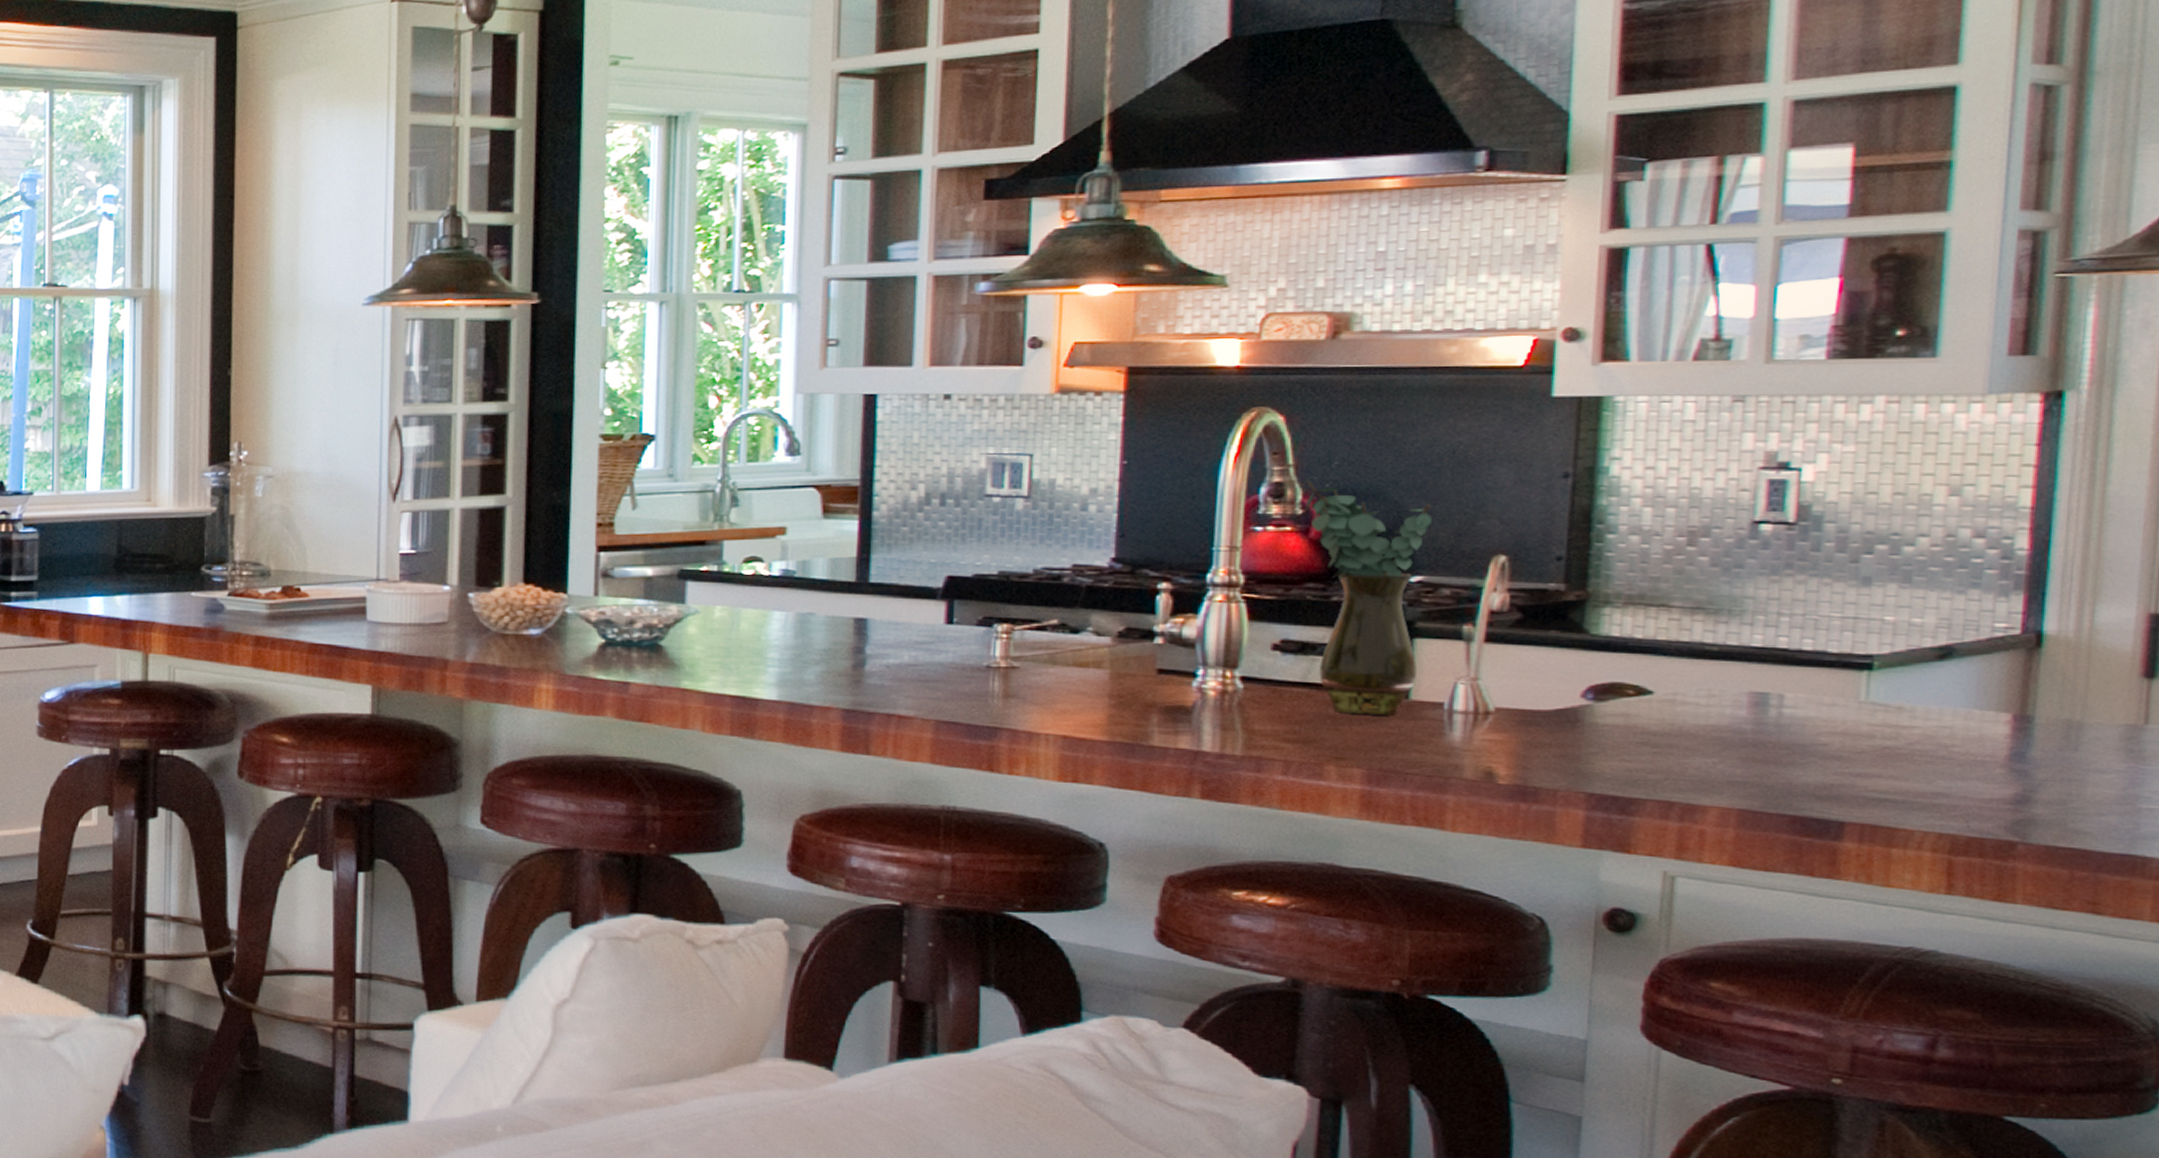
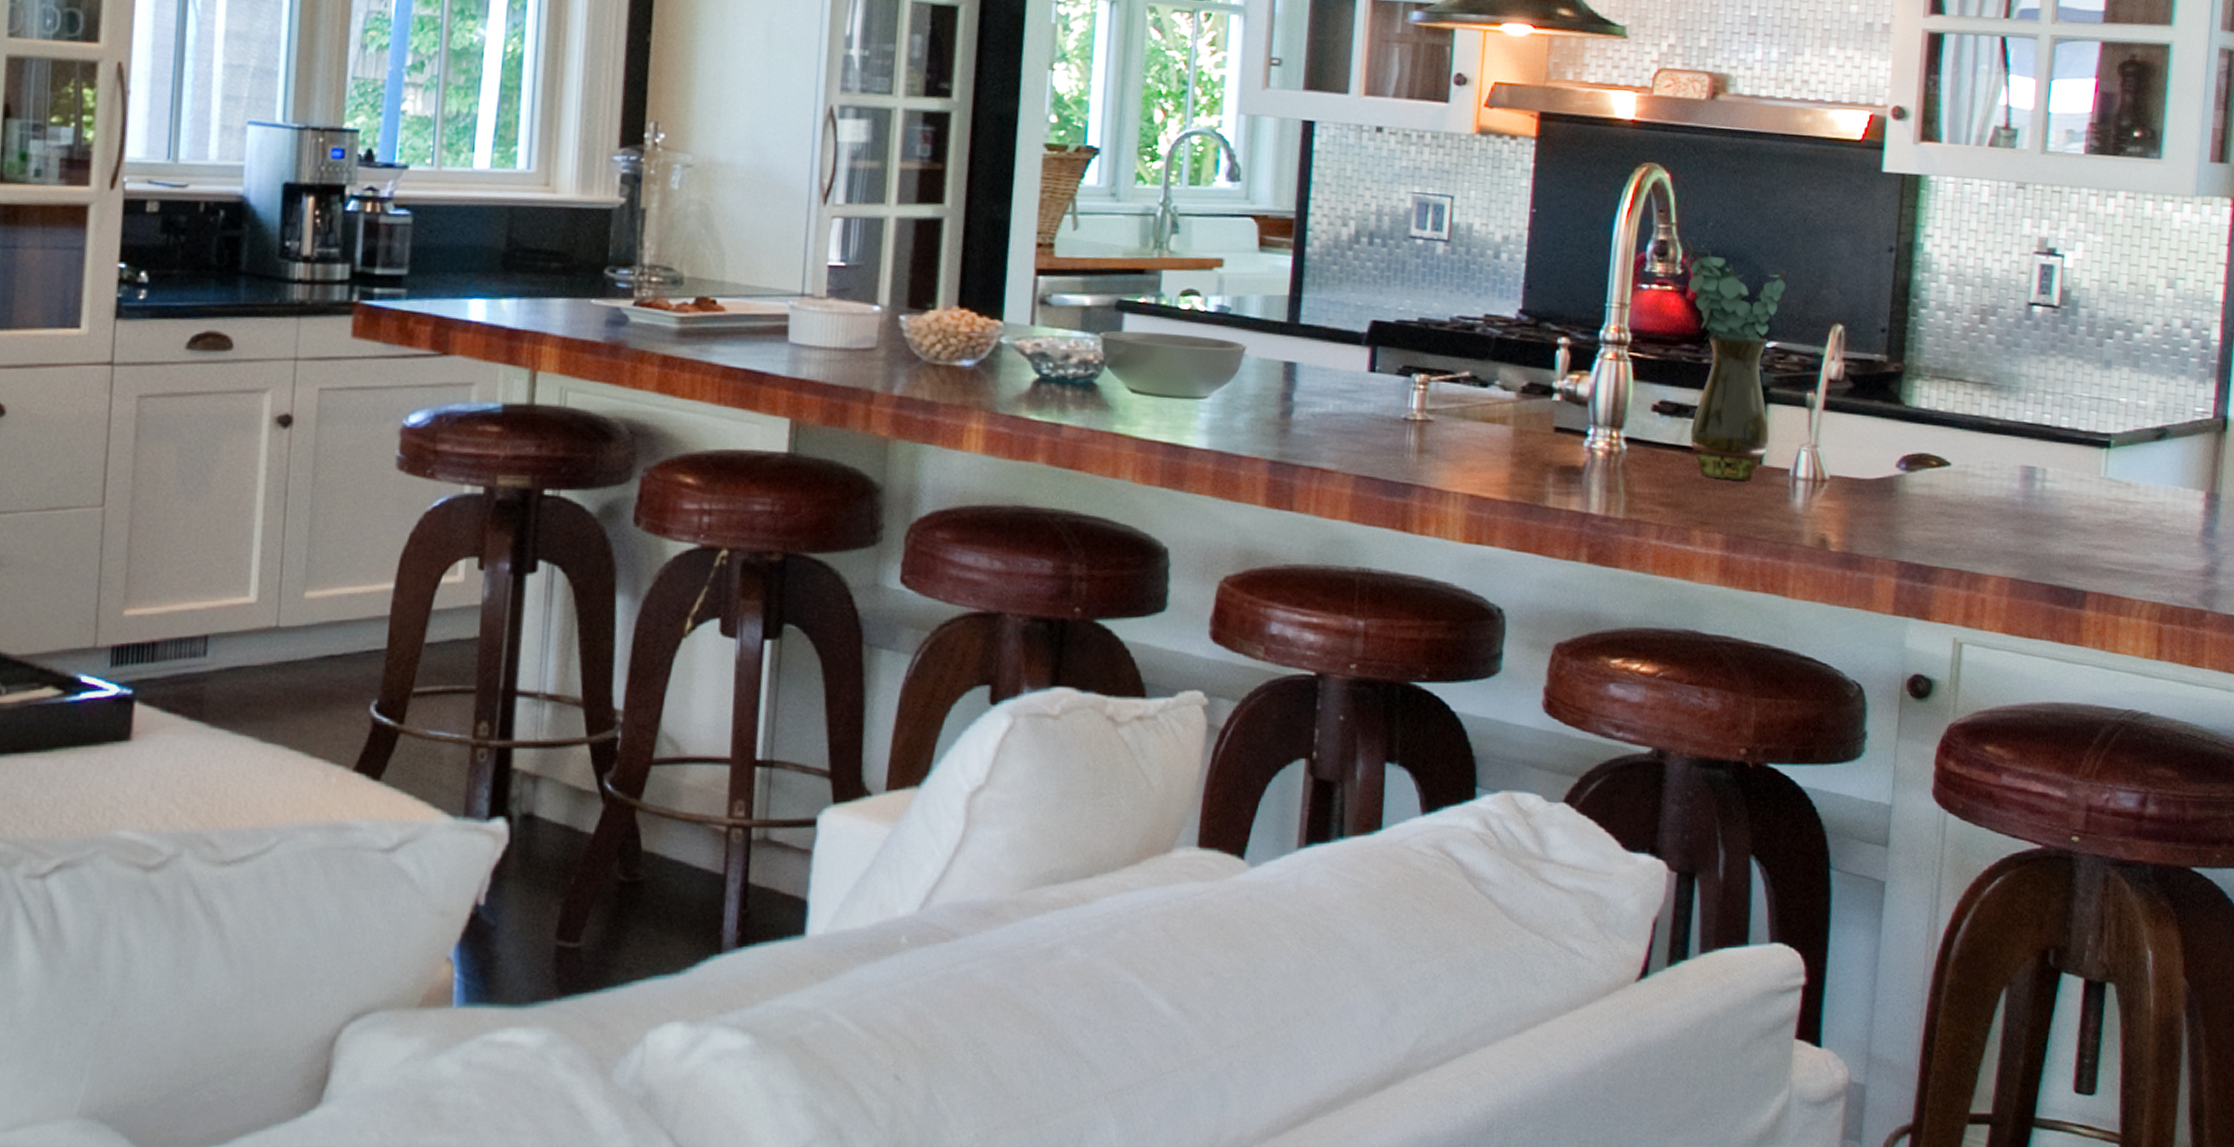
bowl: none [661,597,814,657] -> present [1098,330,1247,401]

